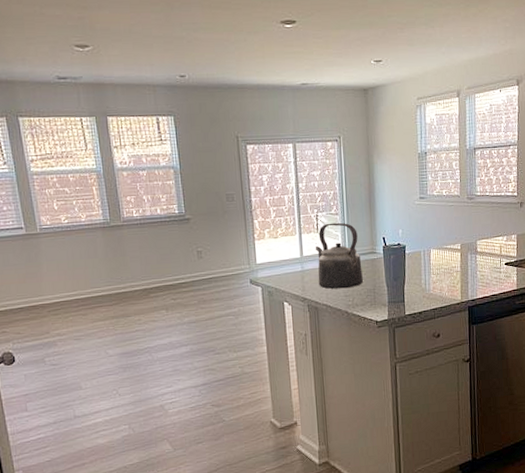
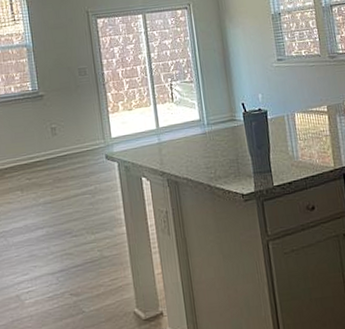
kettle: present [315,222,363,289] -> none [171,90,224,161]

